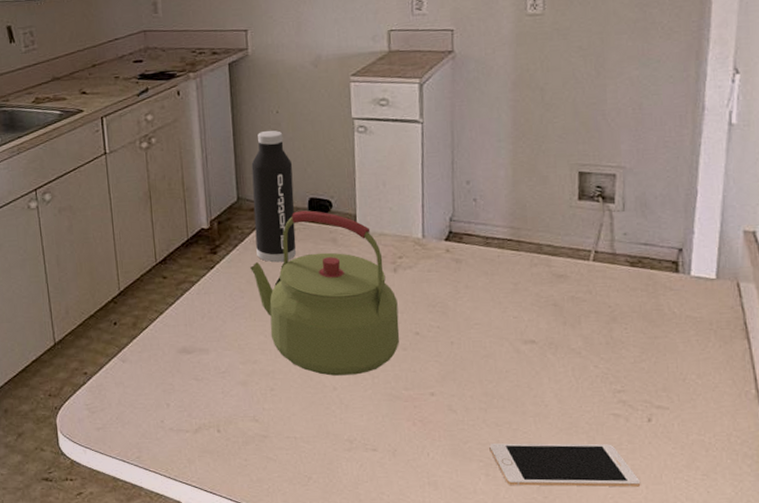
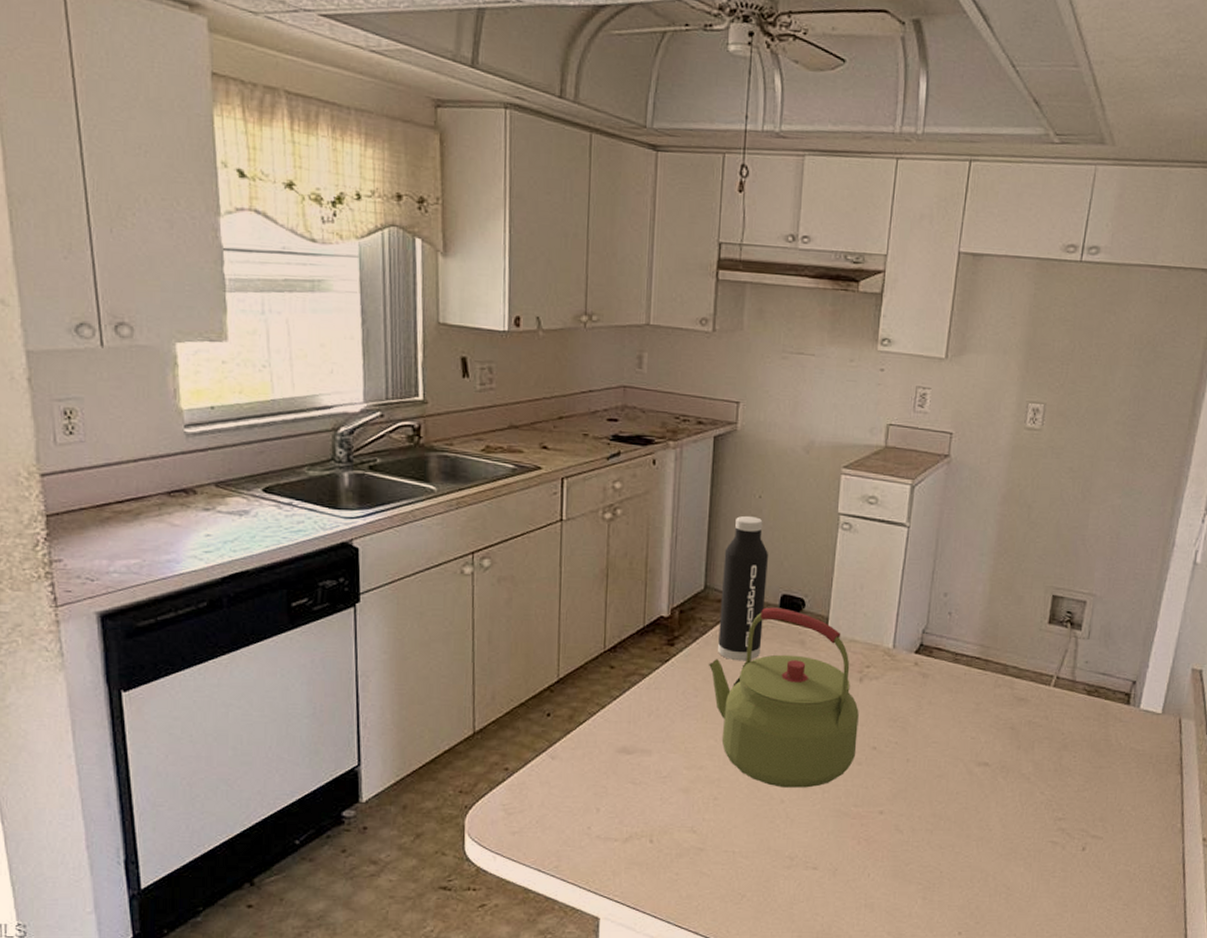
cell phone: present [489,443,641,487] -> none [930,866,1068,915]

